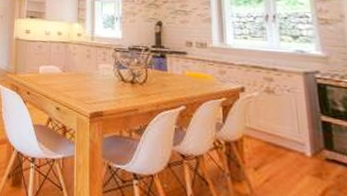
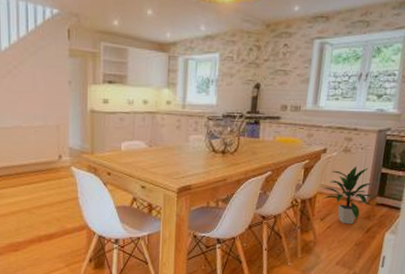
indoor plant: none [248,109,322,182] -> present [322,166,375,225]

